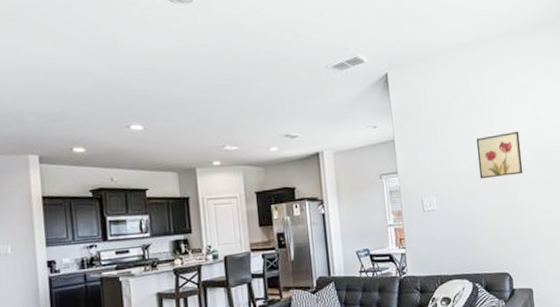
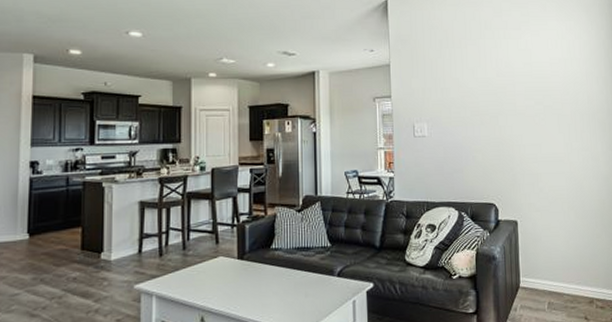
wall art: present [476,131,523,179] -> none [469,64,514,109]

